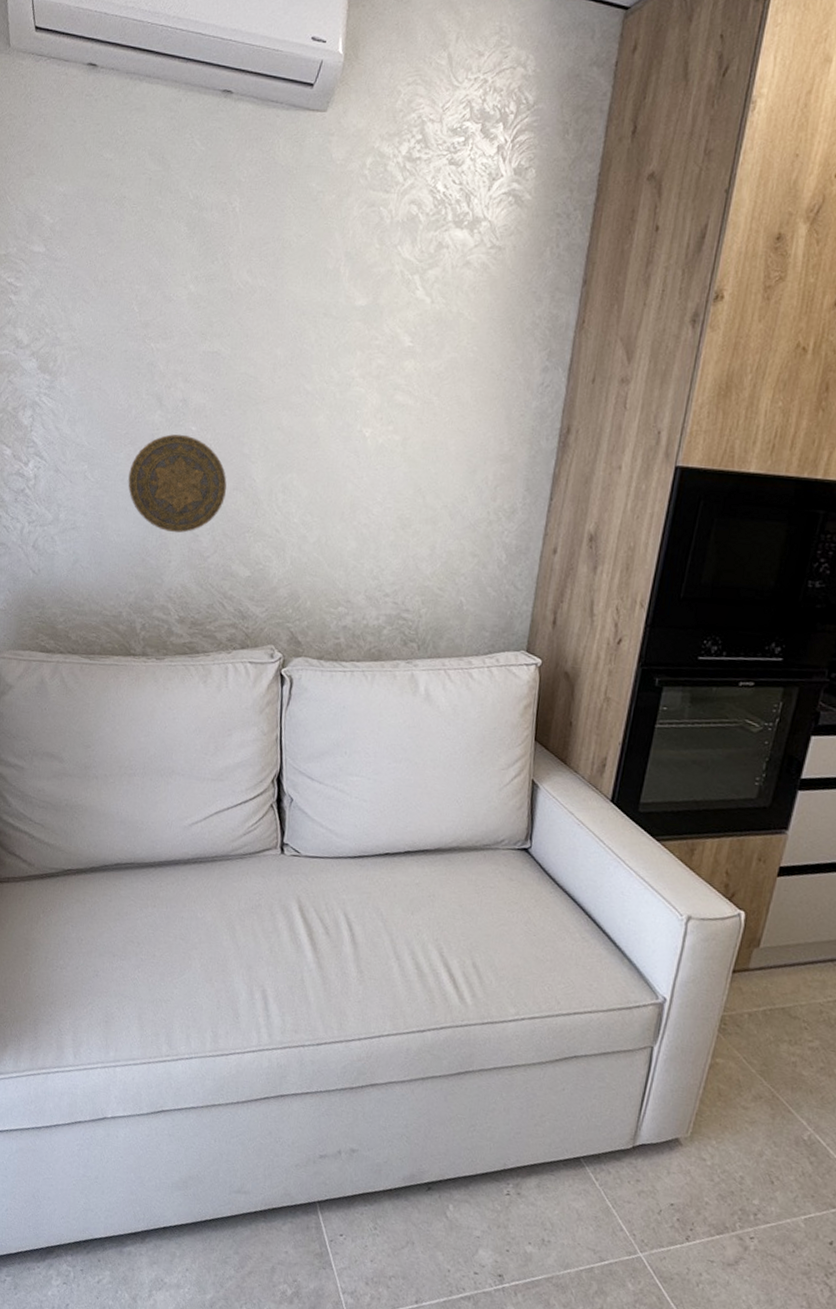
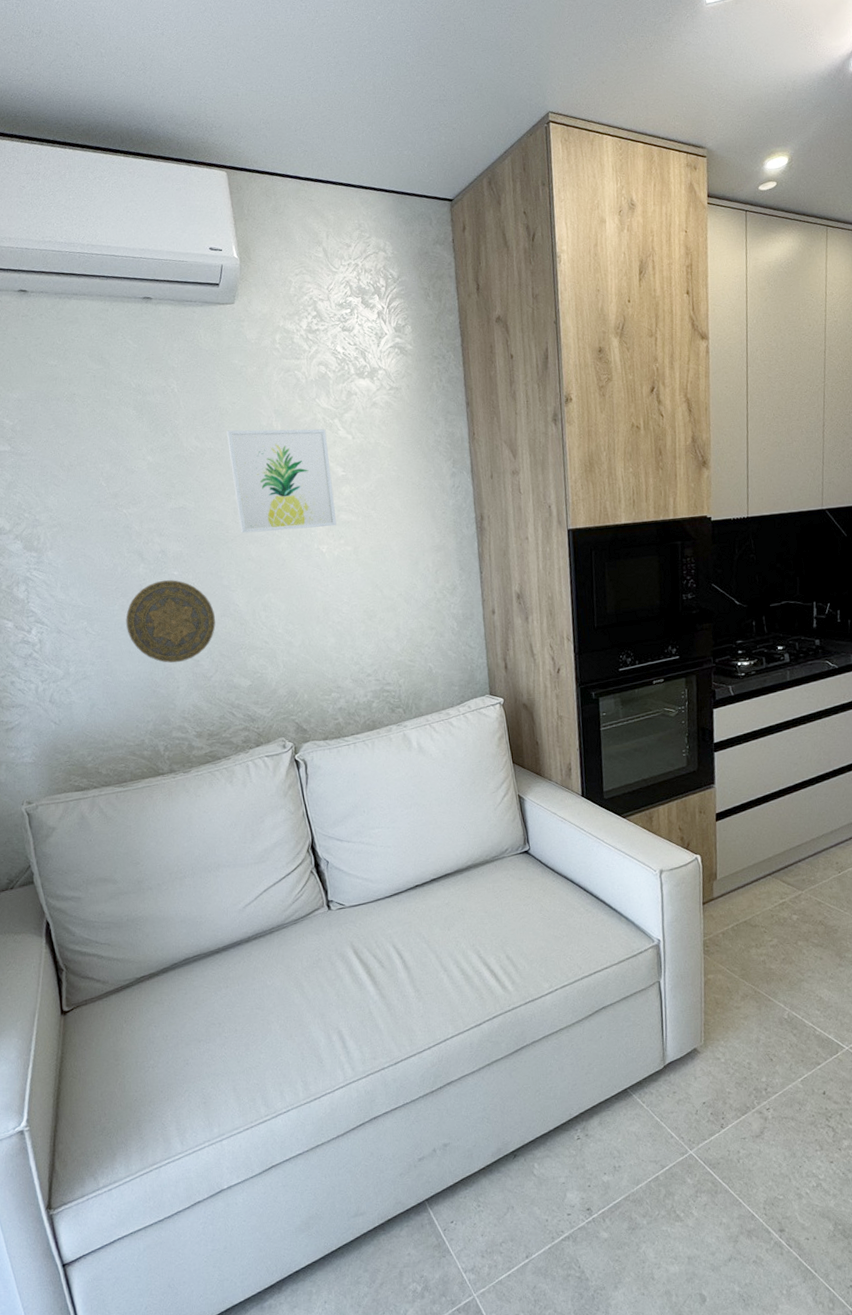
wall art: none [275,268,401,408] -> present [226,428,337,534]

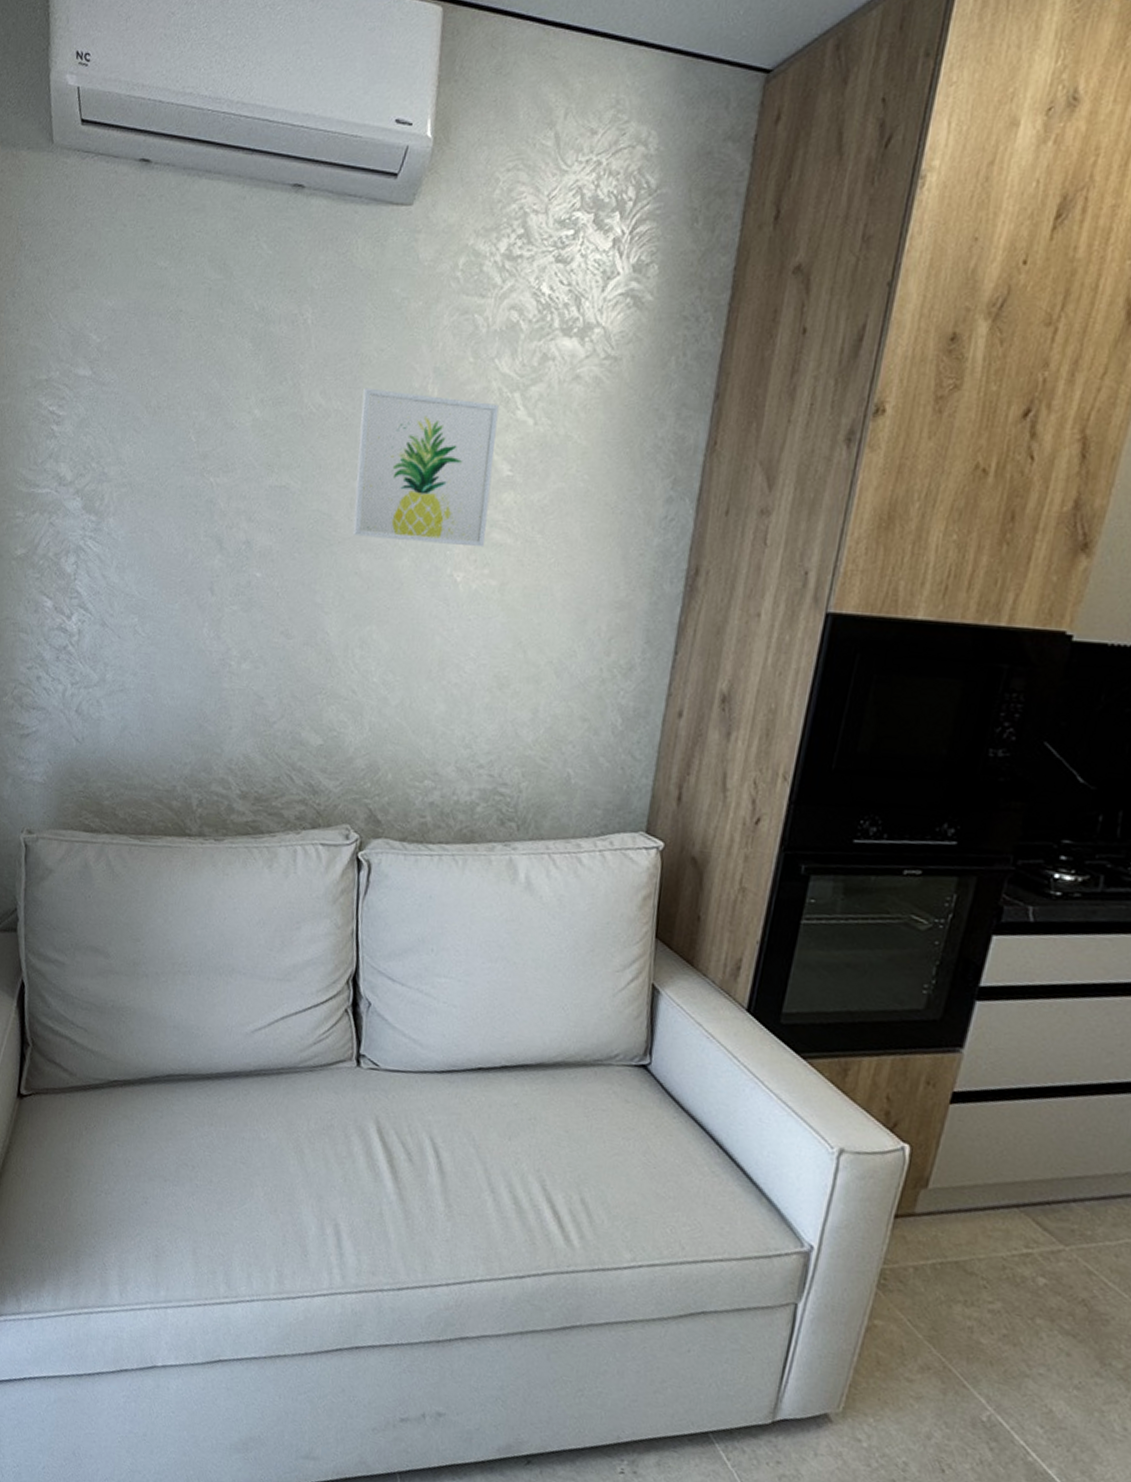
decorative plate: present [126,579,216,663] -> none [183,581,296,696]

